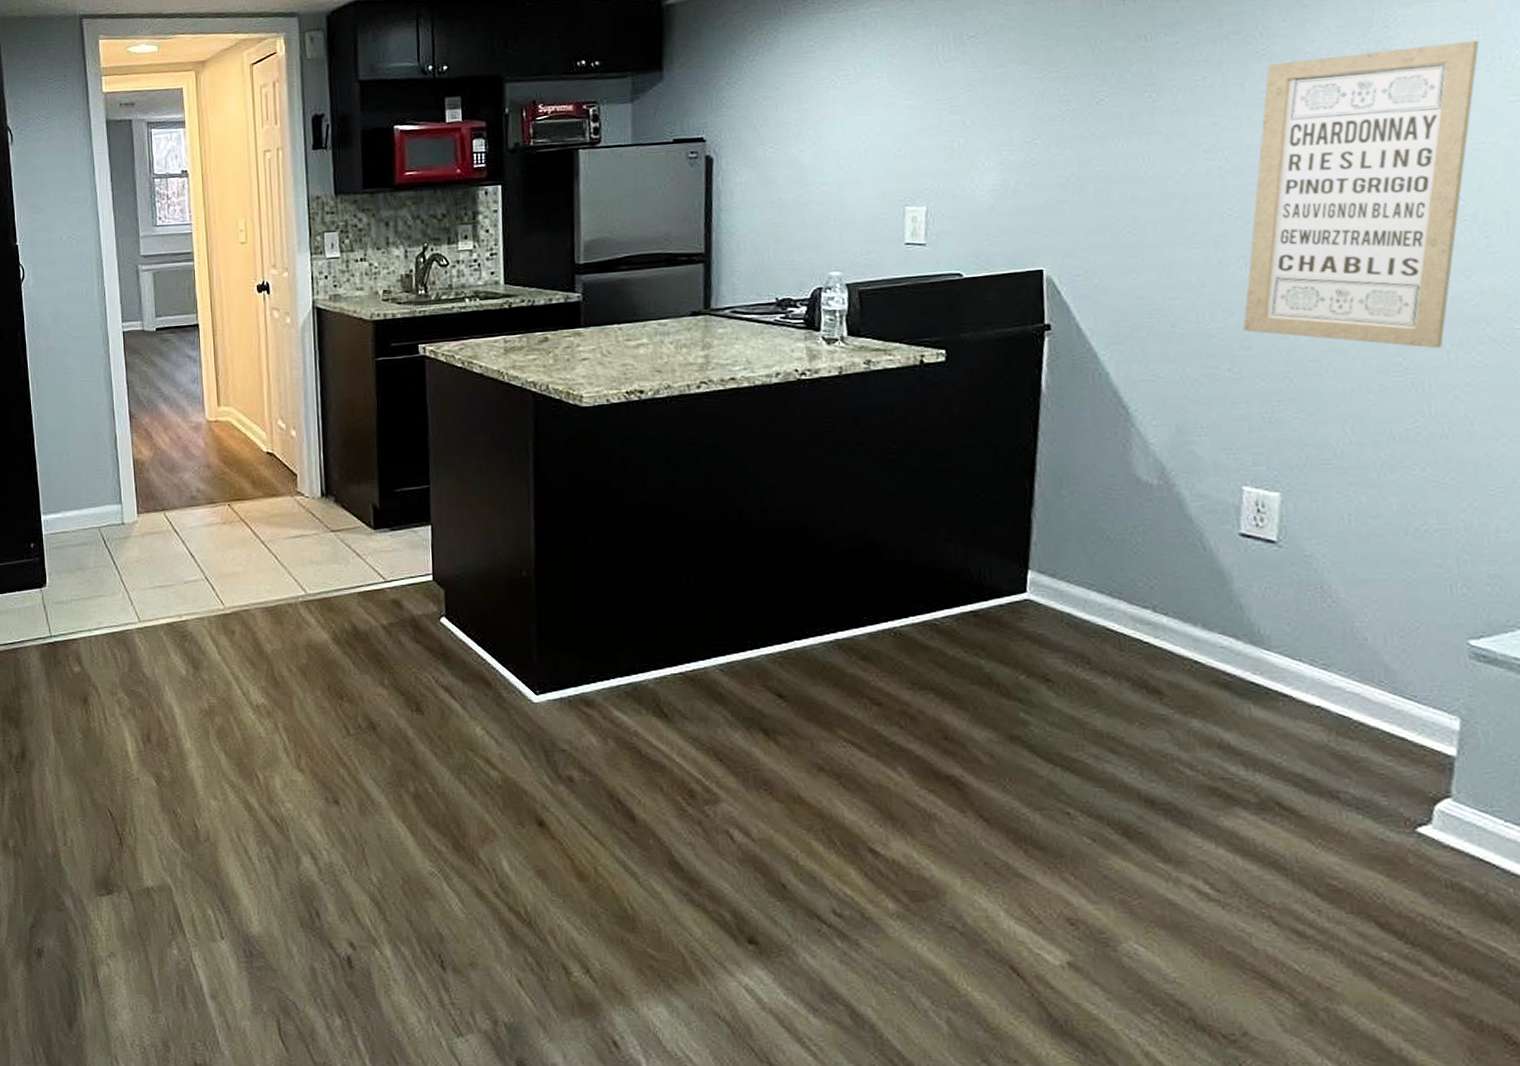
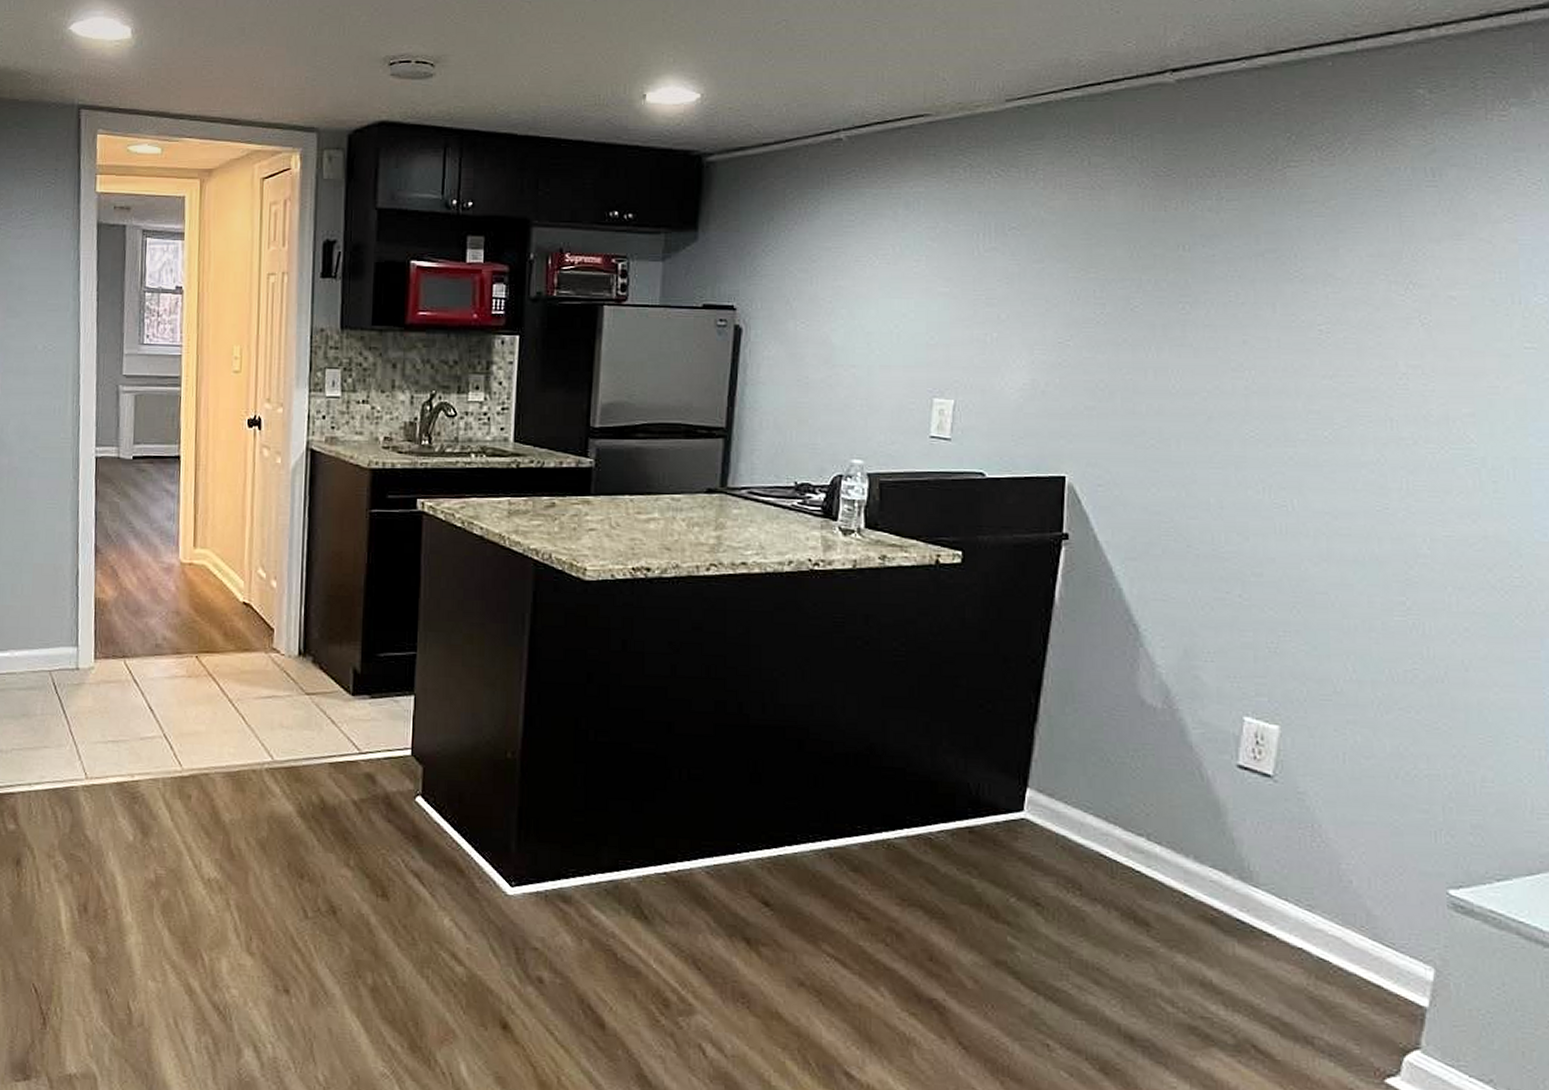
wall art: present [1243,40,1480,349] -> none [1256,283,1501,591]

